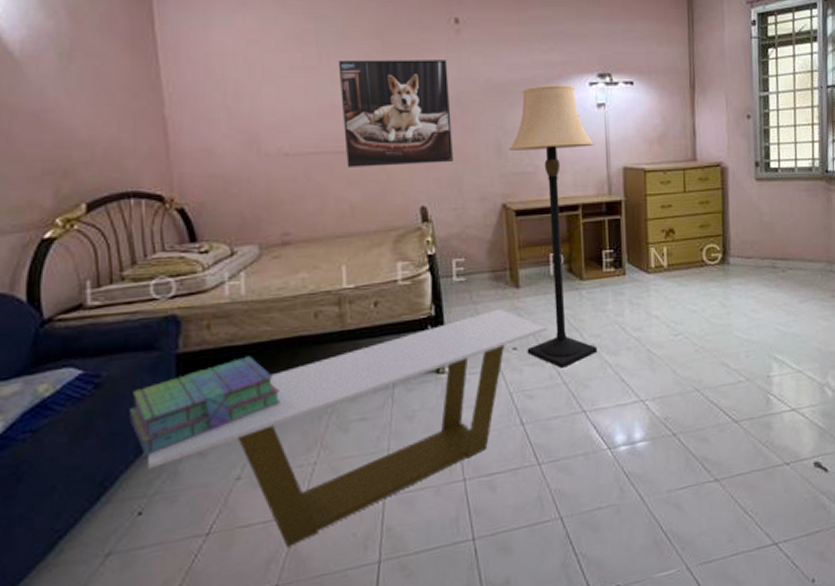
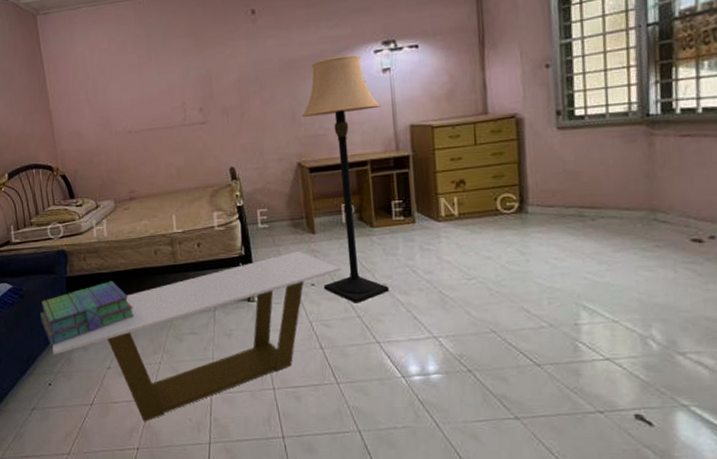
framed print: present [338,59,453,167] -> none [162,45,255,139]

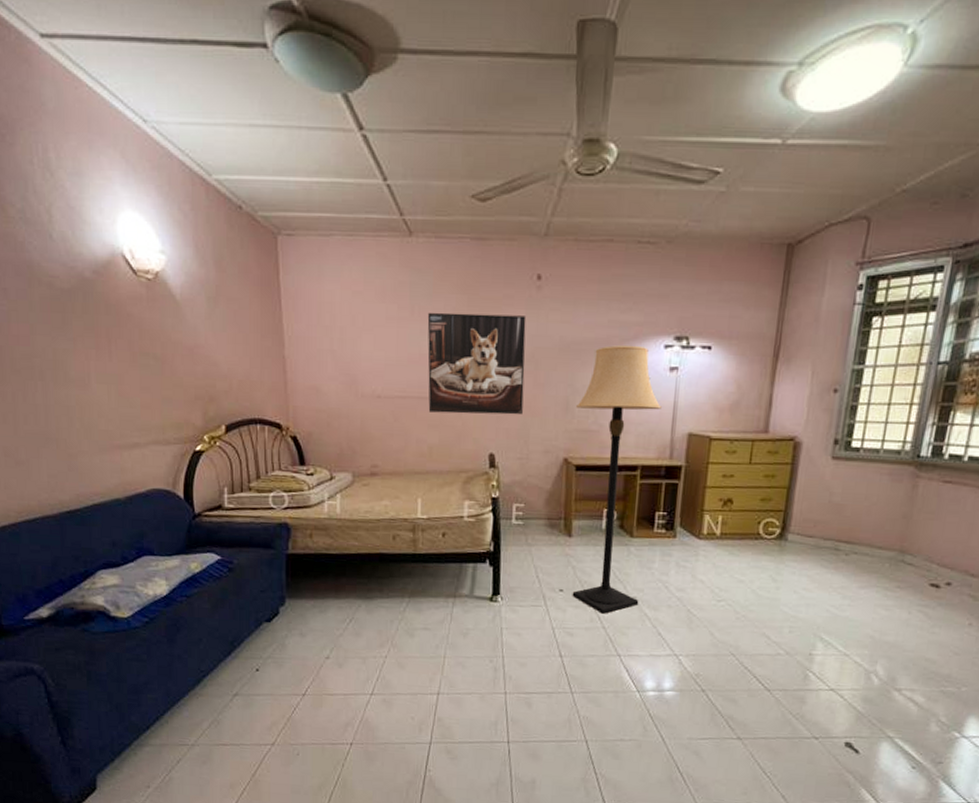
stack of books: present [40,281,135,346] -> none [252,563,363,628]
coffee table: present [53,251,342,422] -> none [264,553,594,717]
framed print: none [162,45,255,139] -> present [427,312,527,415]

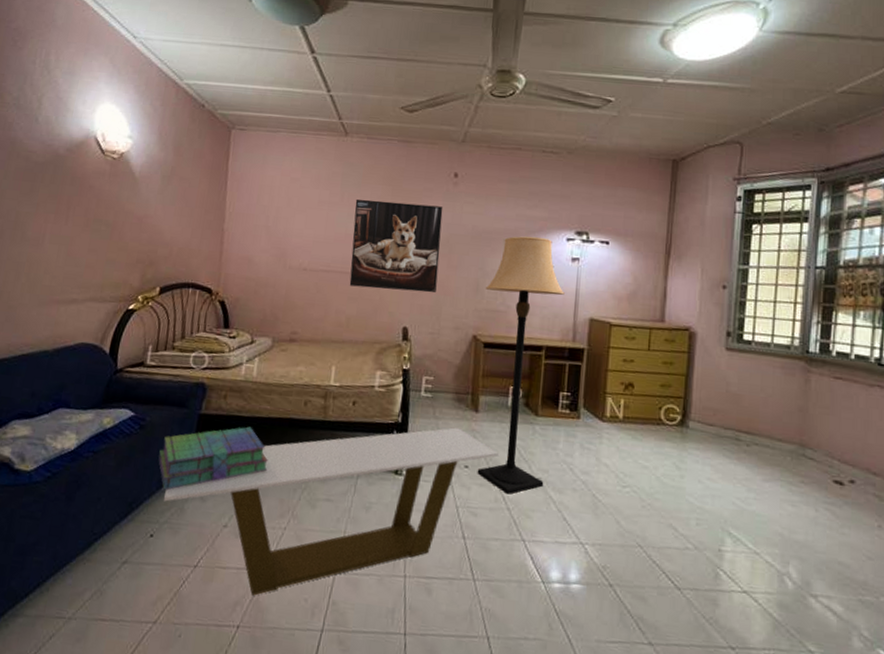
stack of books: none [252,563,363,628] -> present [158,426,268,490]
coffee table: none [264,553,594,717] -> present [164,427,500,596]

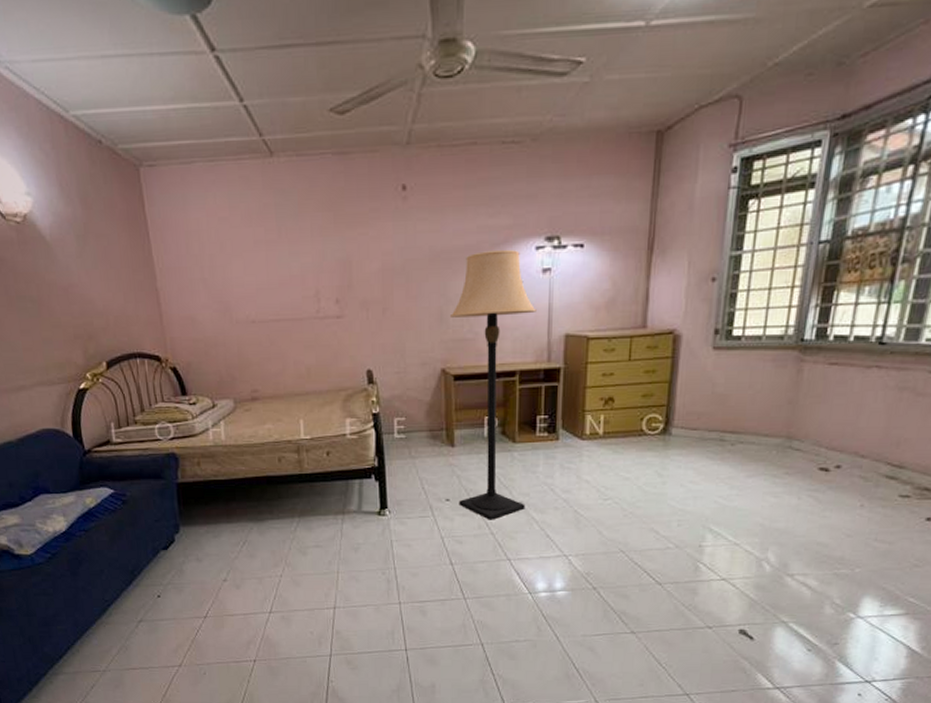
stack of books: present [158,426,268,490] -> none [147,489,255,556]
coffee table: present [164,427,500,596] -> none [162,464,480,635]
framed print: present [349,199,444,293] -> none [295,228,397,333]

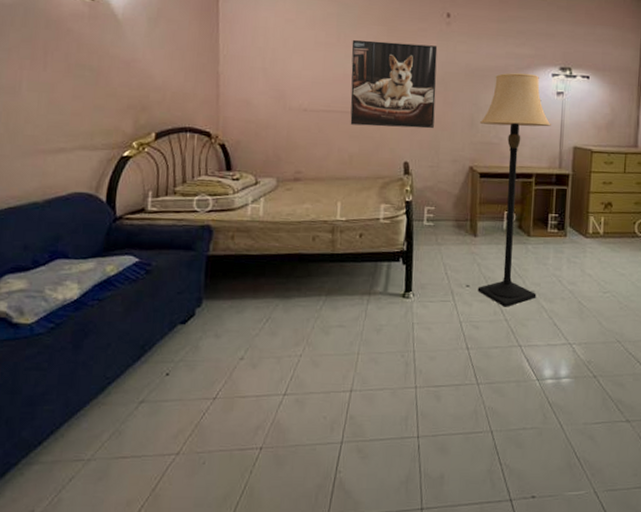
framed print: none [295,228,397,333] -> present [350,39,438,129]

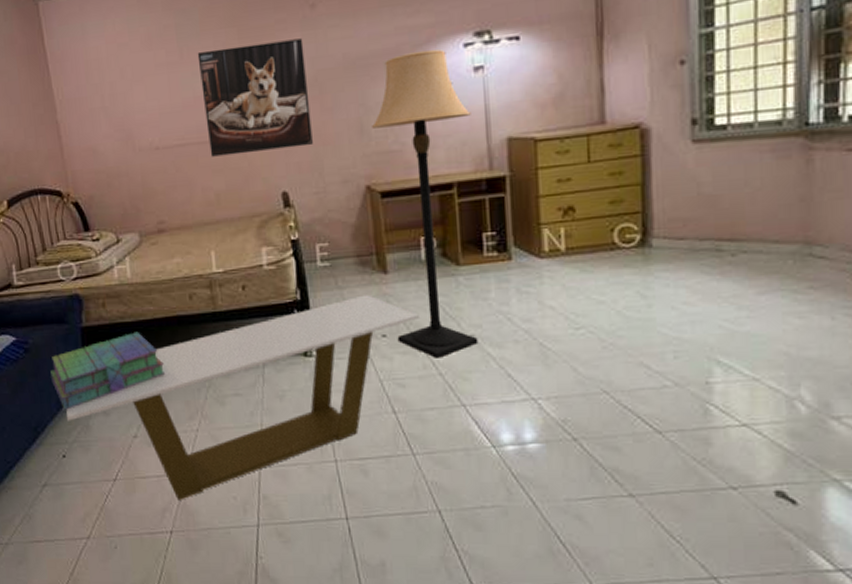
stack of books: none [168,264,280,331] -> present [50,331,166,410]
coffee table: none [177,251,497,419] -> present [66,294,421,500]

